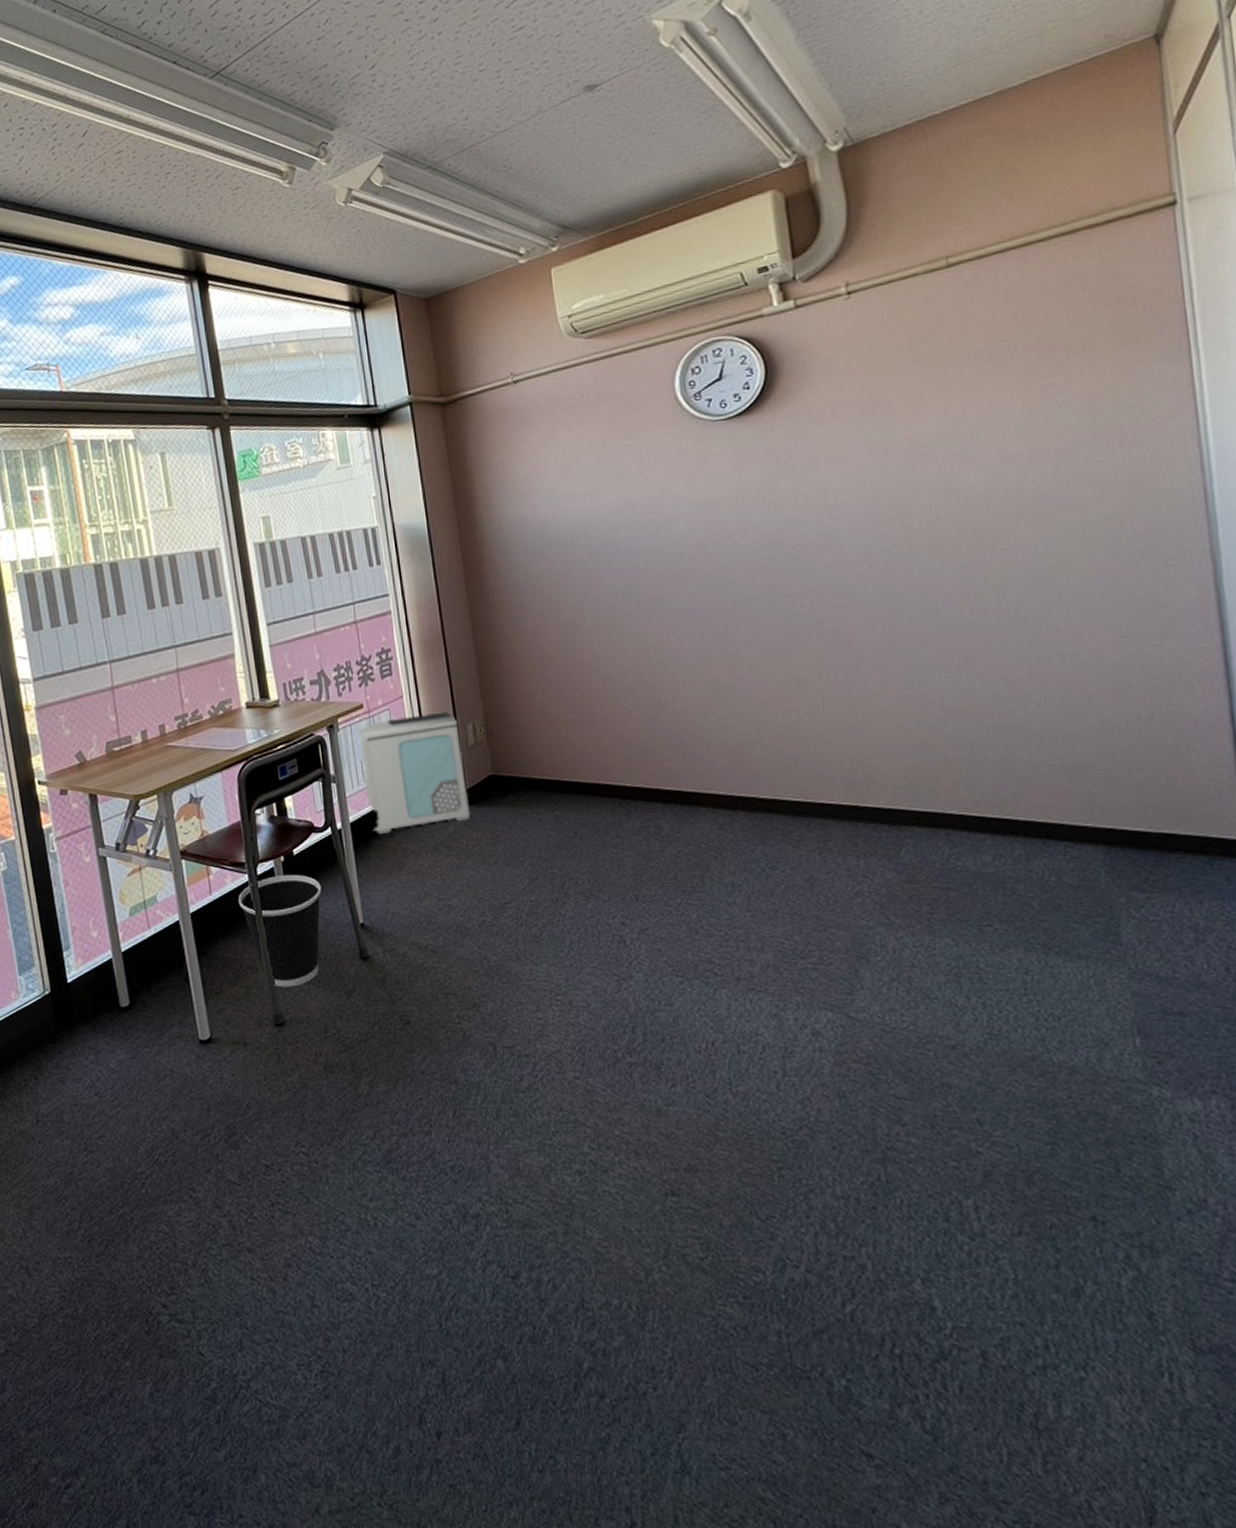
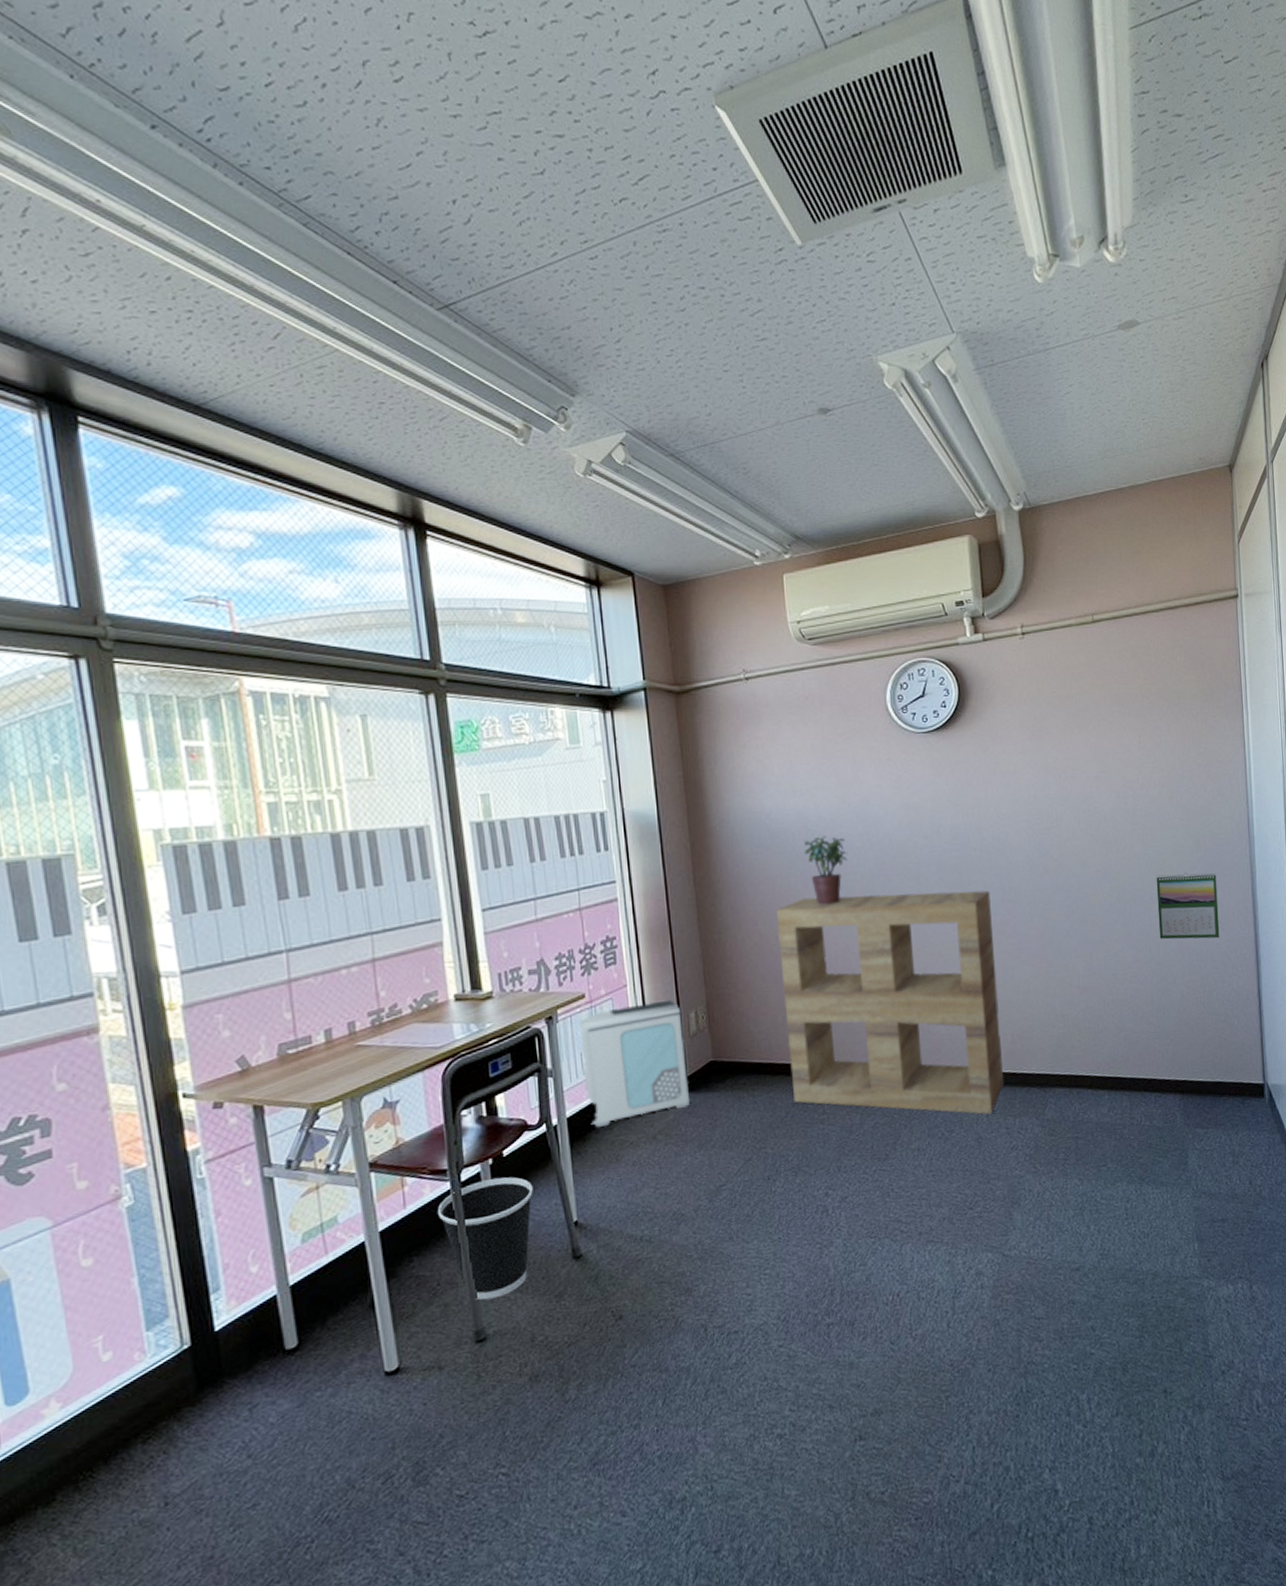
shelving unit: none [556,594,843,853] -> present [777,890,1005,1115]
potted plant: none [584,540,635,615] -> present [804,835,848,905]
calendar: none [1055,564,1163,650] -> present [1156,873,1220,940]

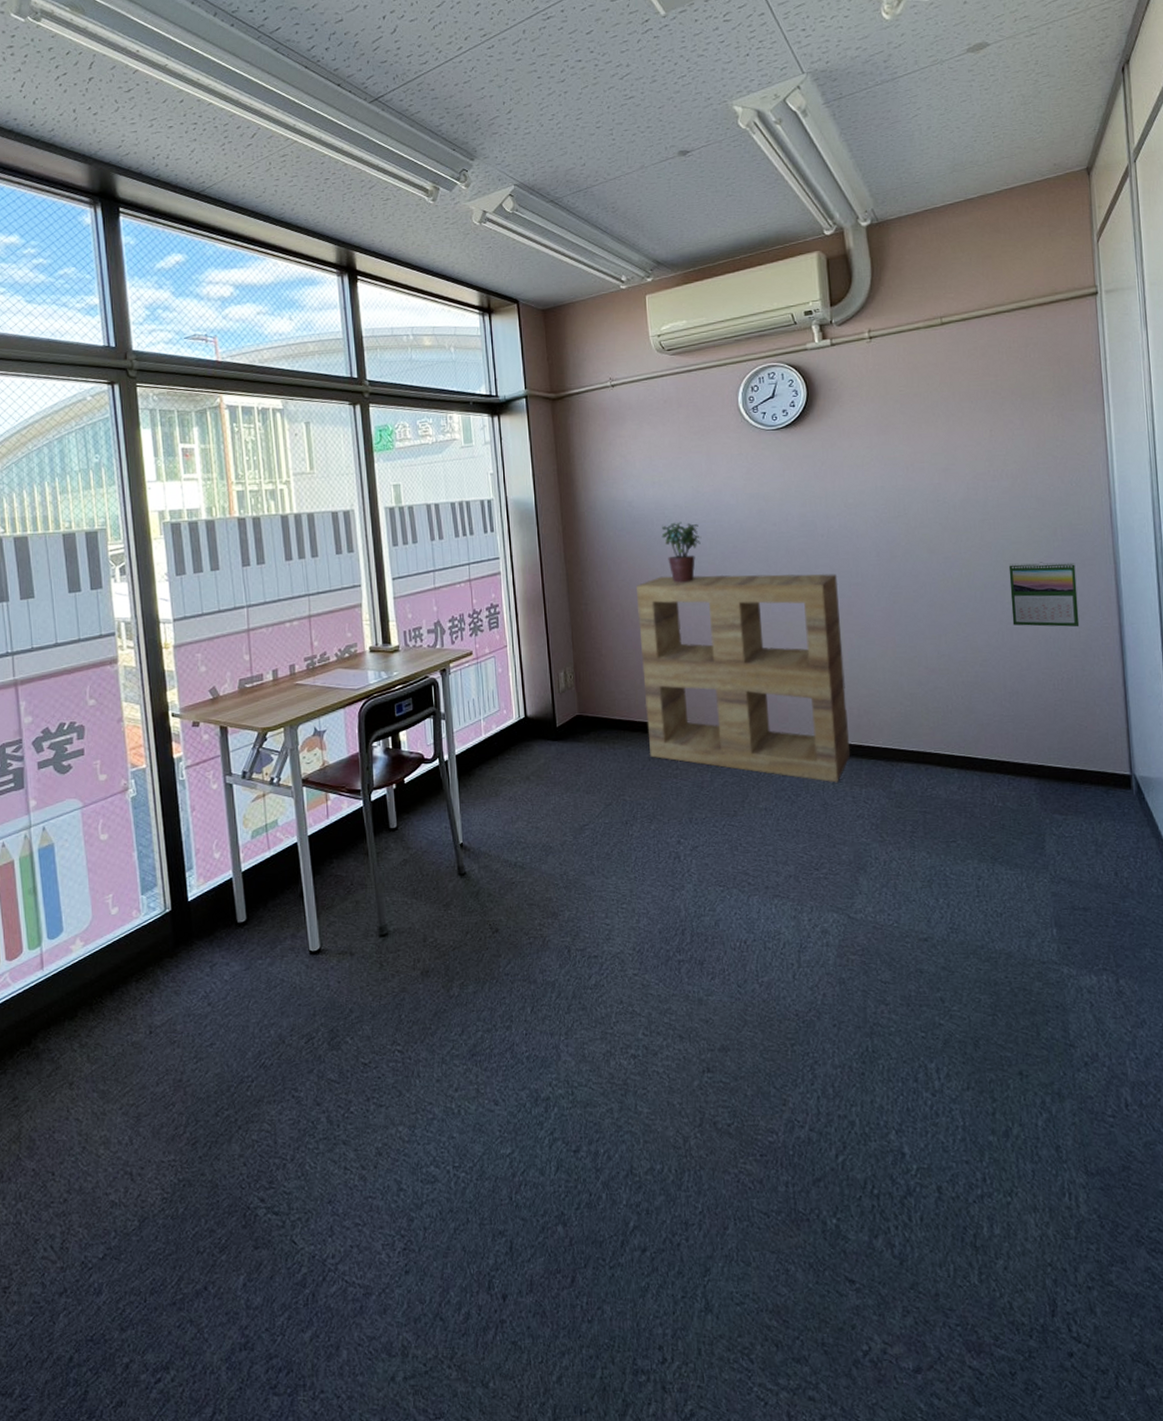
wastebasket: present [438,1177,533,1300] -> none [353,801,428,902]
air purifier: present [578,999,689,1128] -> none [467,660,558,766]

